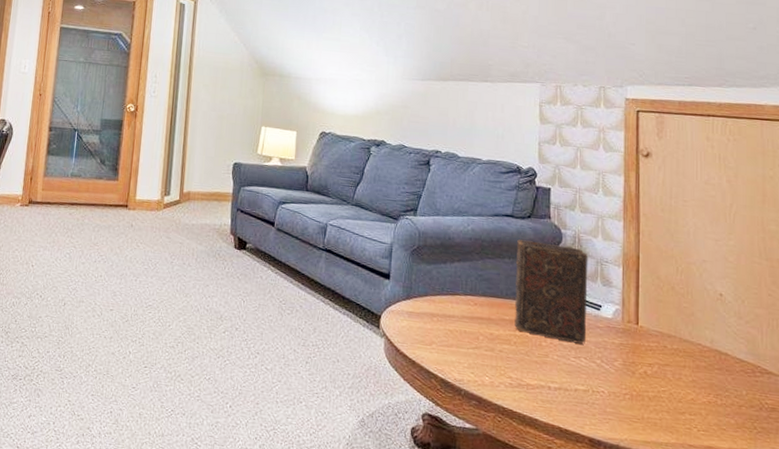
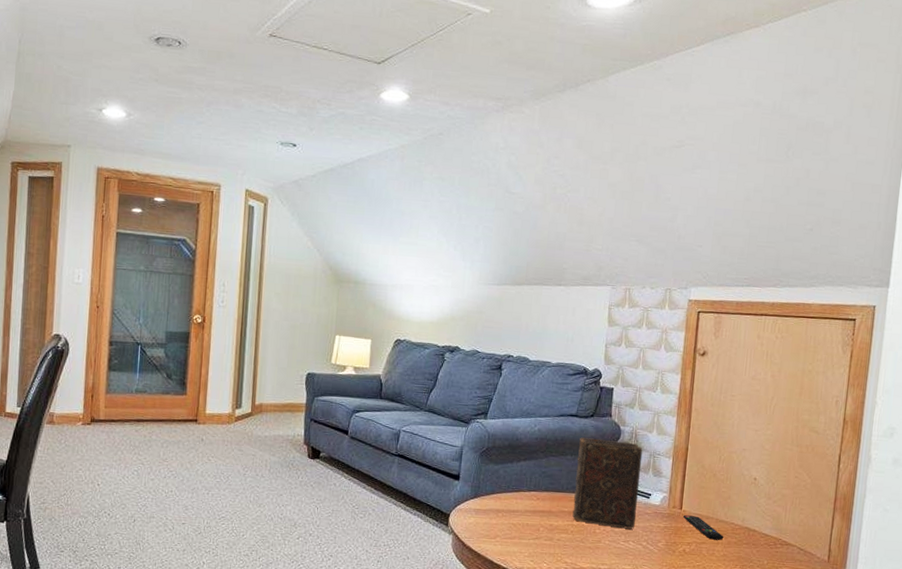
remote control: none [640,331,691,363] -> present [682,515,724,540]

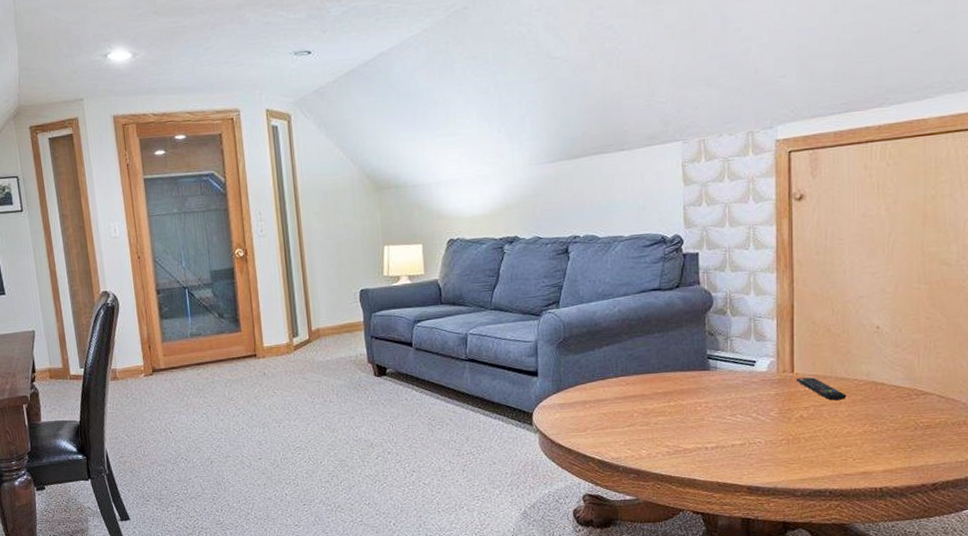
book: present [572,437,643,529] -> none [666,309,742,402]

